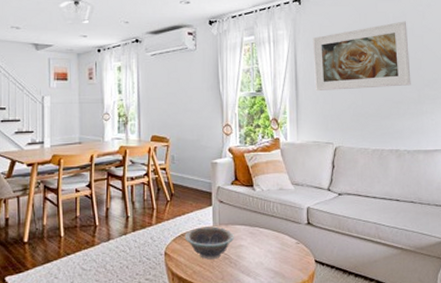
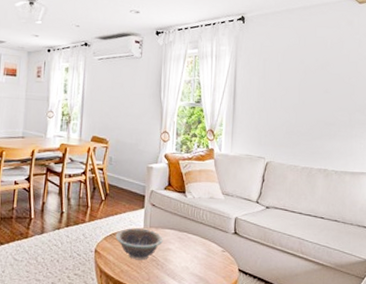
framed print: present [312,21,411,92] -> none [252,47,344,109]

